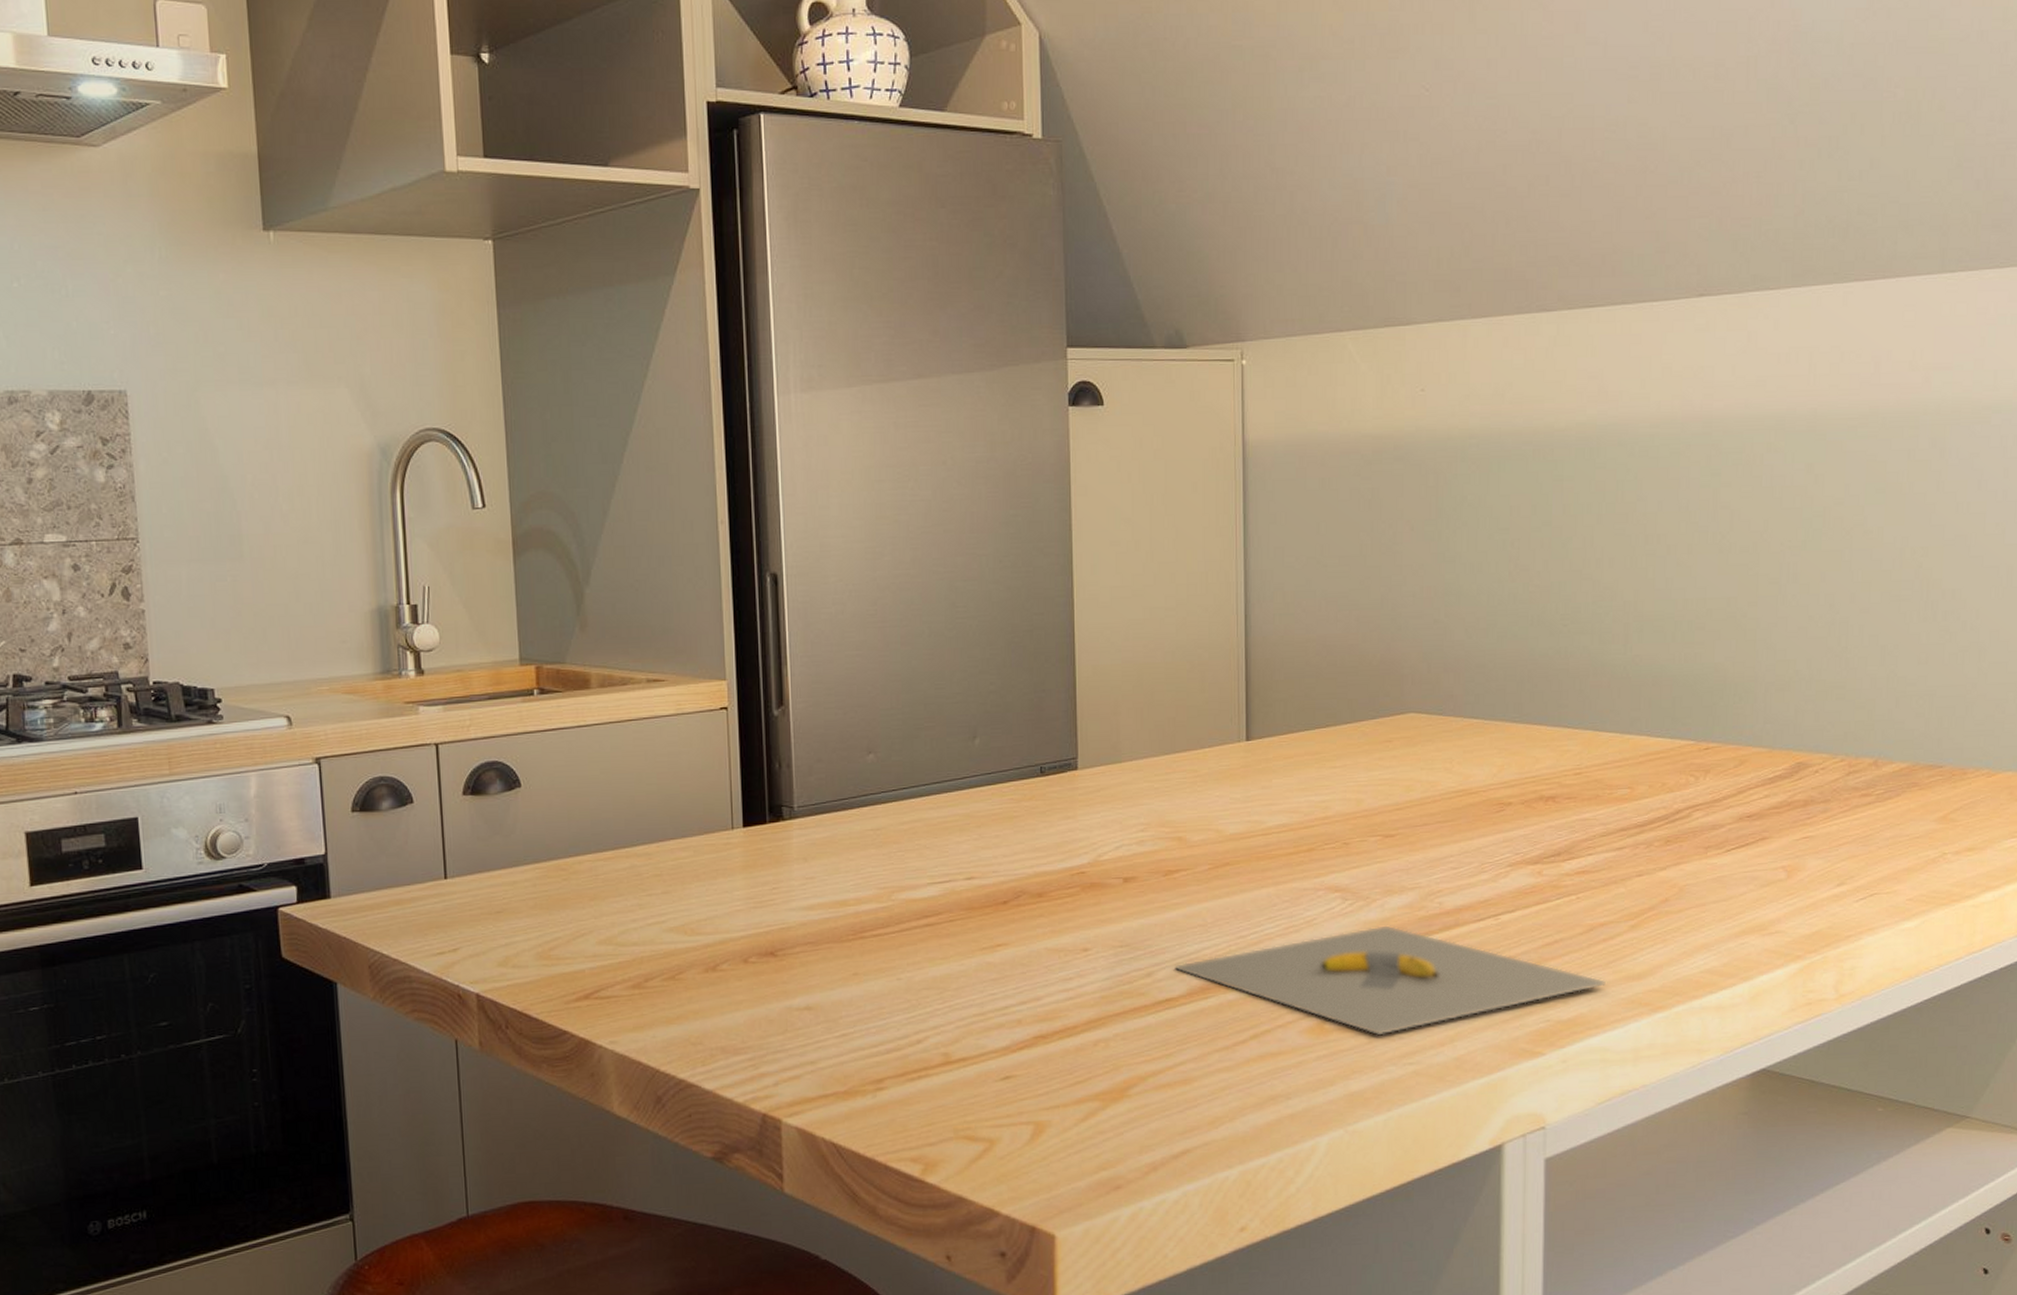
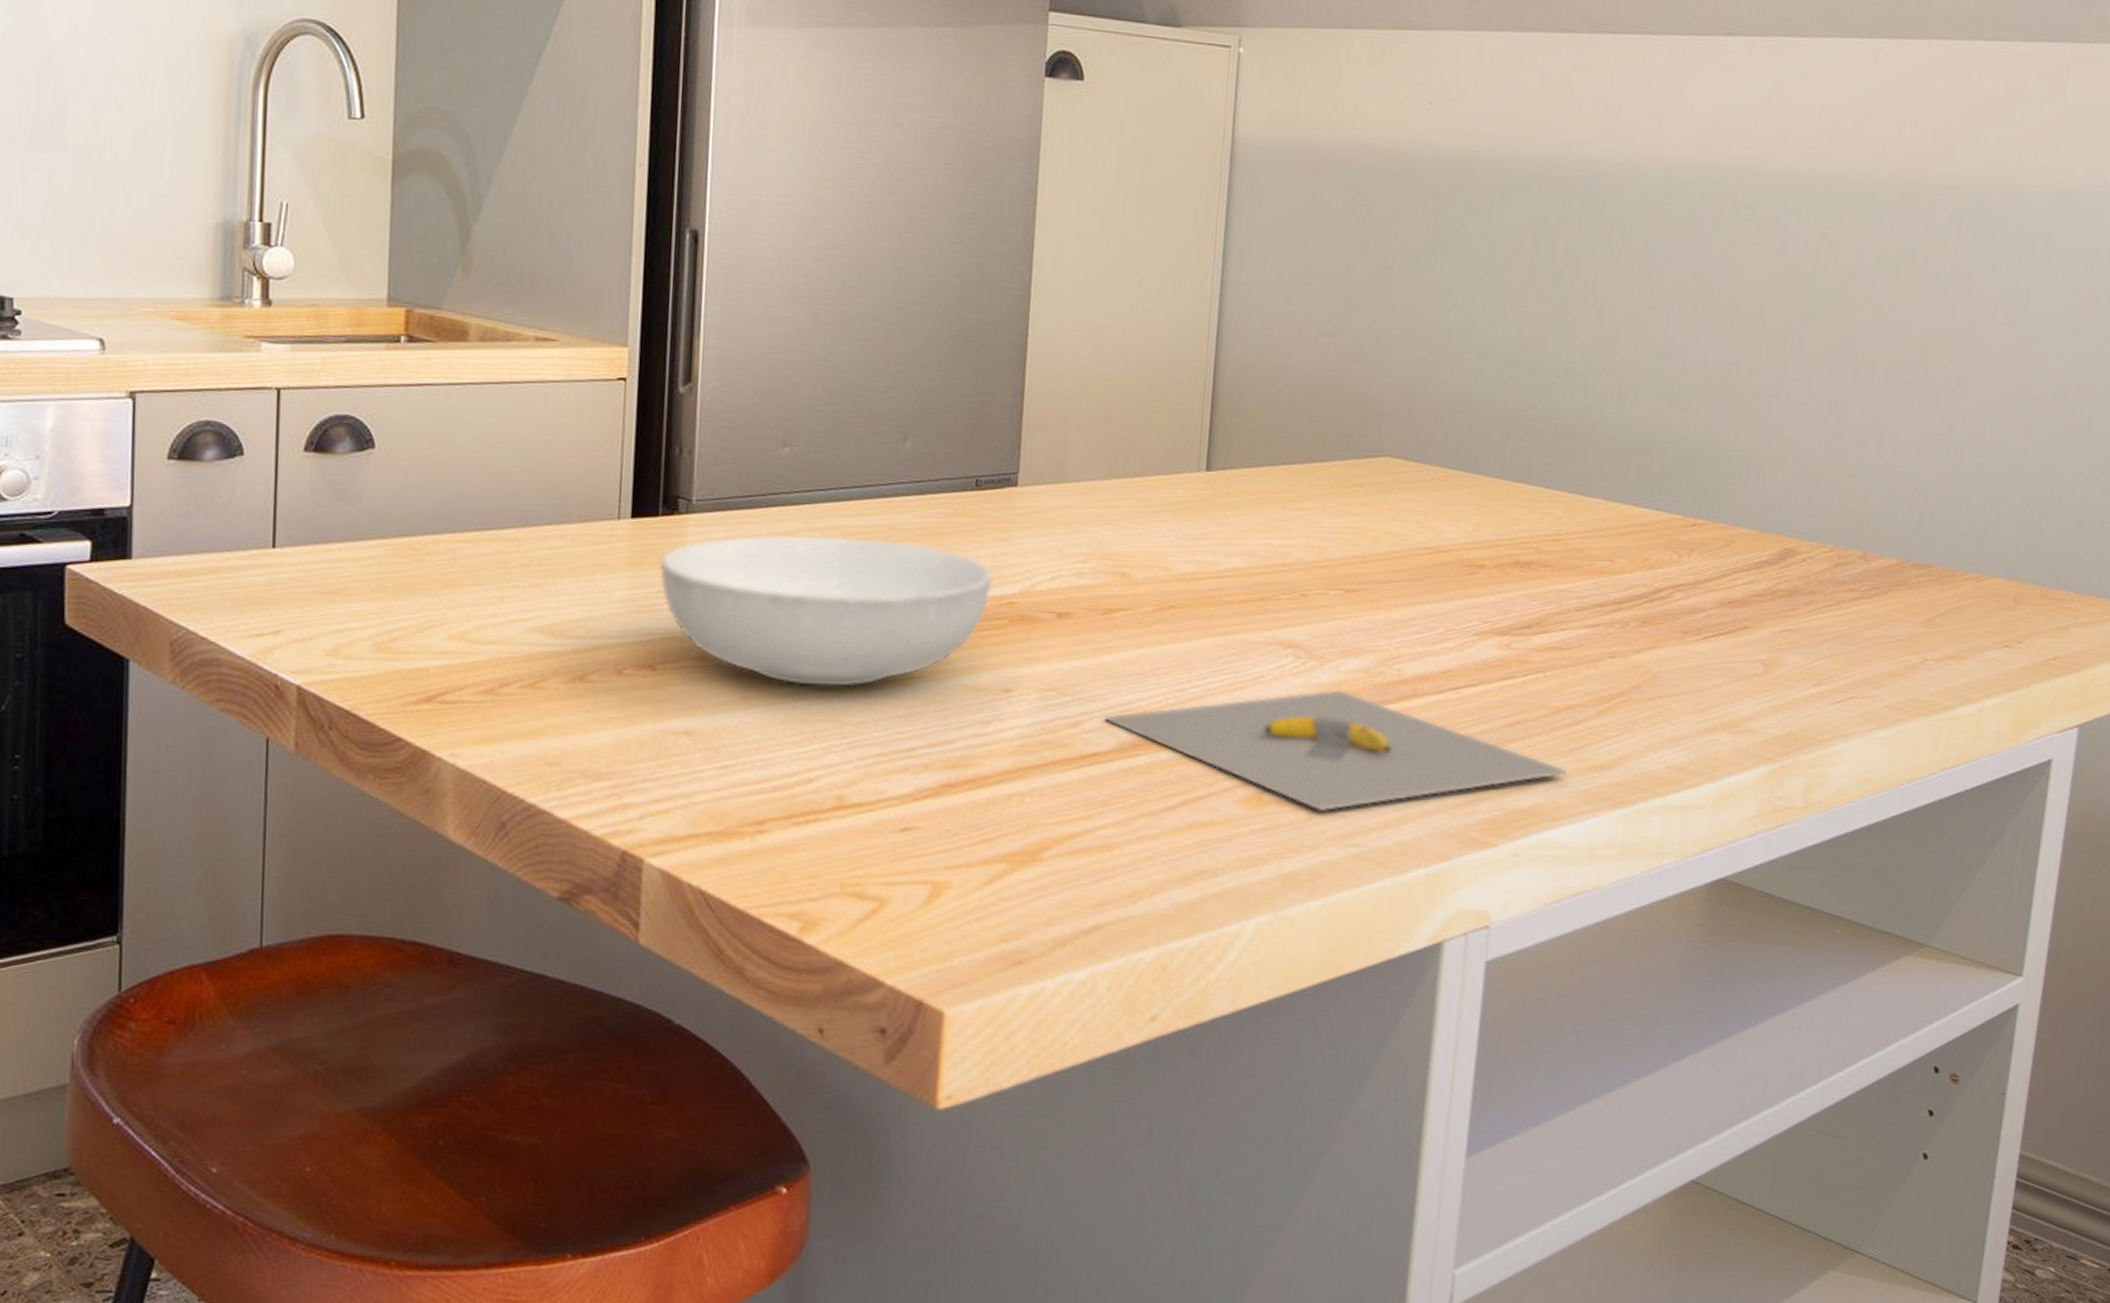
serving bowl: none [770,826,1063,960] -> present [658,534,993,688]

